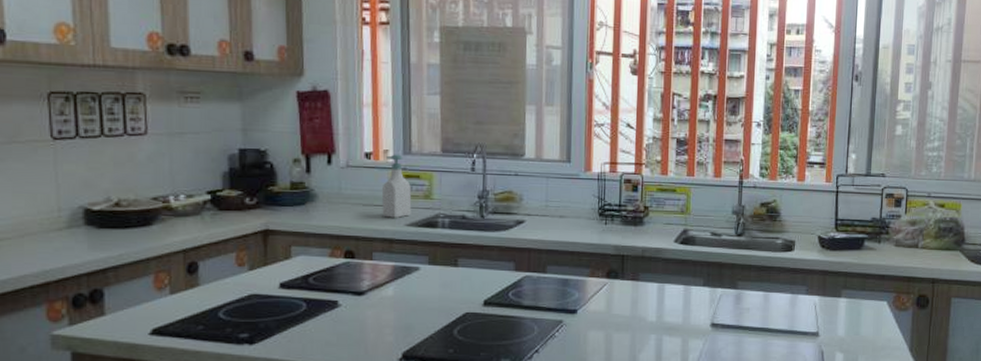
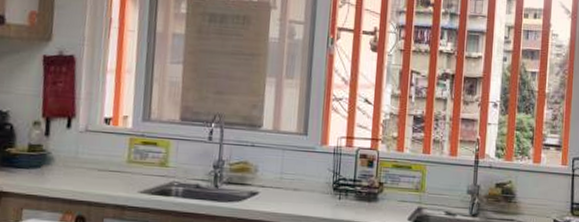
soap bottle: present [382,154,412,218] -> none [116,120,148,184]

